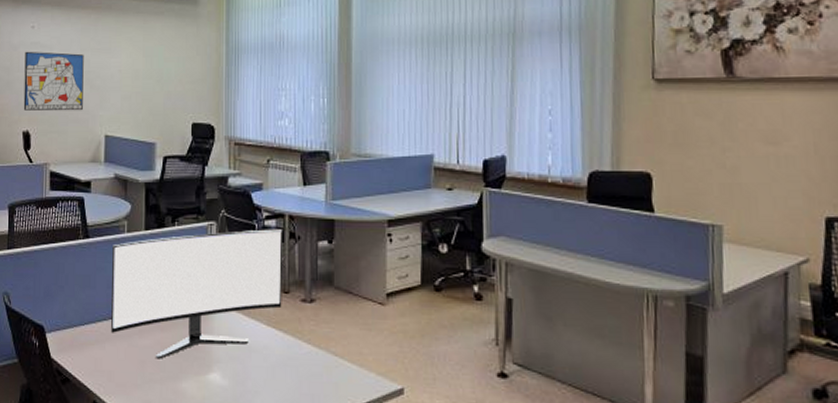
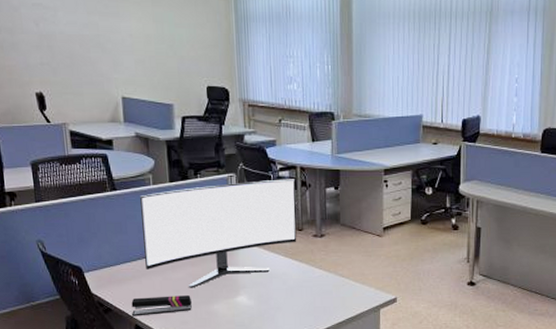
wall art: present [23,51,84,111] -> none [27,12,97,74]
stapler: none [90,367,159,391] -> present [131,295,193,316]

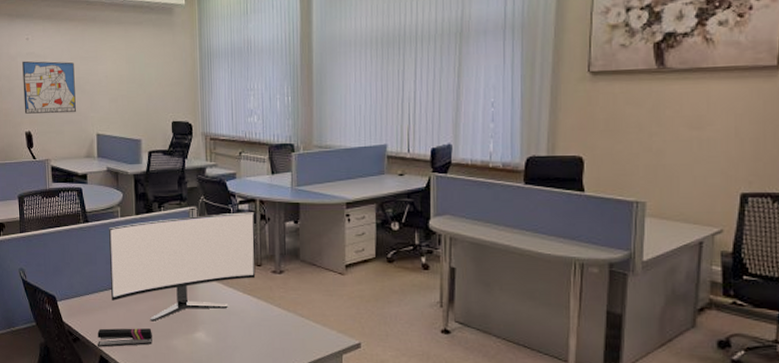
wall art: none [27,12,97,74] -> present [22,61,76,114]

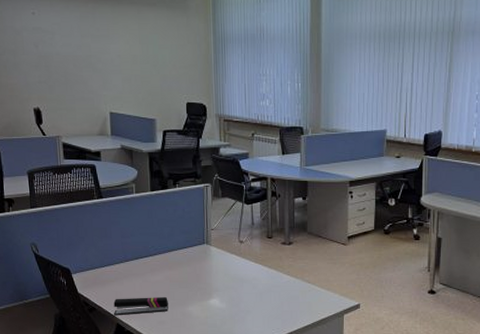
wall art: present [22,61,76,114] -> none [28,35,88,91]
monitor: present [109,212,256,322] -> none [124,189,267,290]

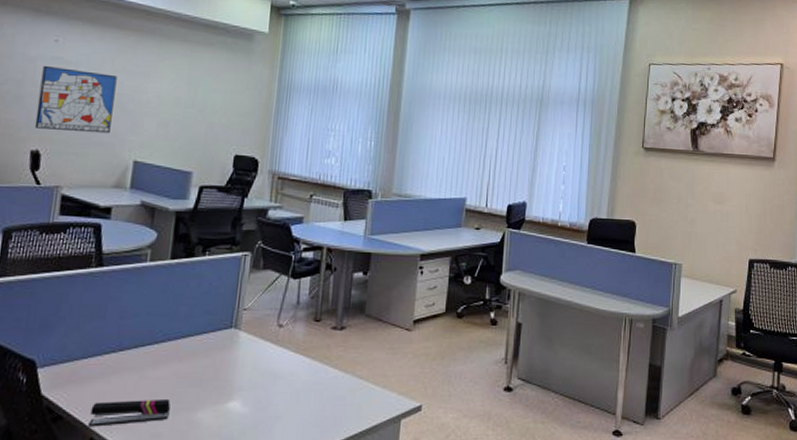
wall art: none [28,35,88,91] -> present [34,65,117,134]

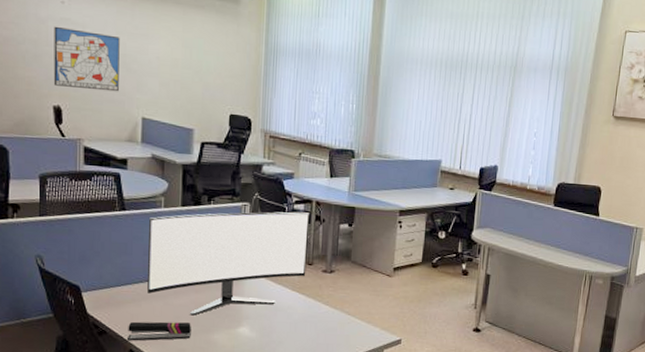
monitor: none [120,260,320,390] -> present [147,212,310,316]

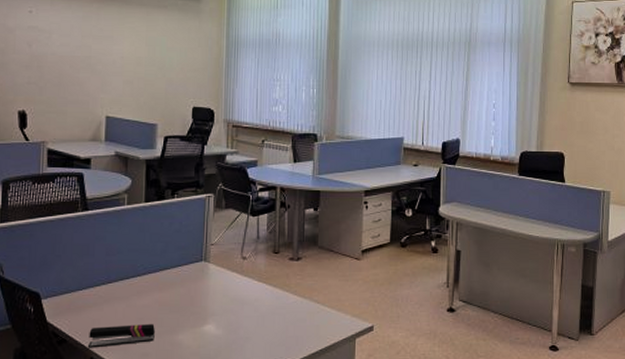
wall art: present [53,26,120,92] -> none [19,34,85,93]
monitor: present [147,212,310,316] -> none [110,199,275,316]

